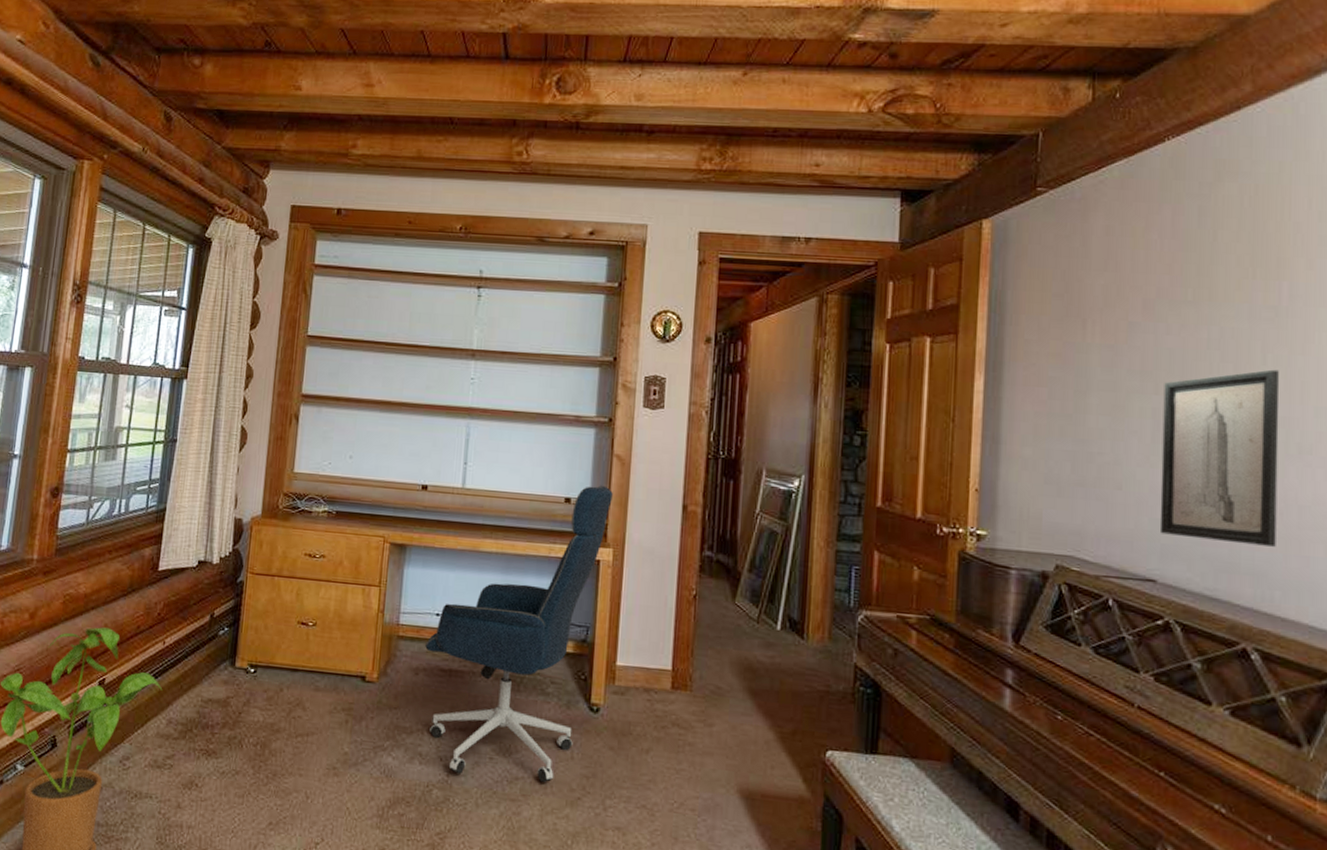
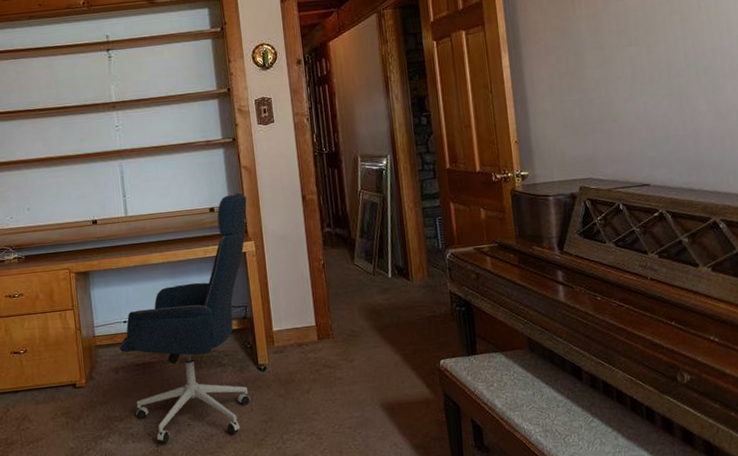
wall art: present [1159,369,1279,547] -> none [634,13,725,149]

